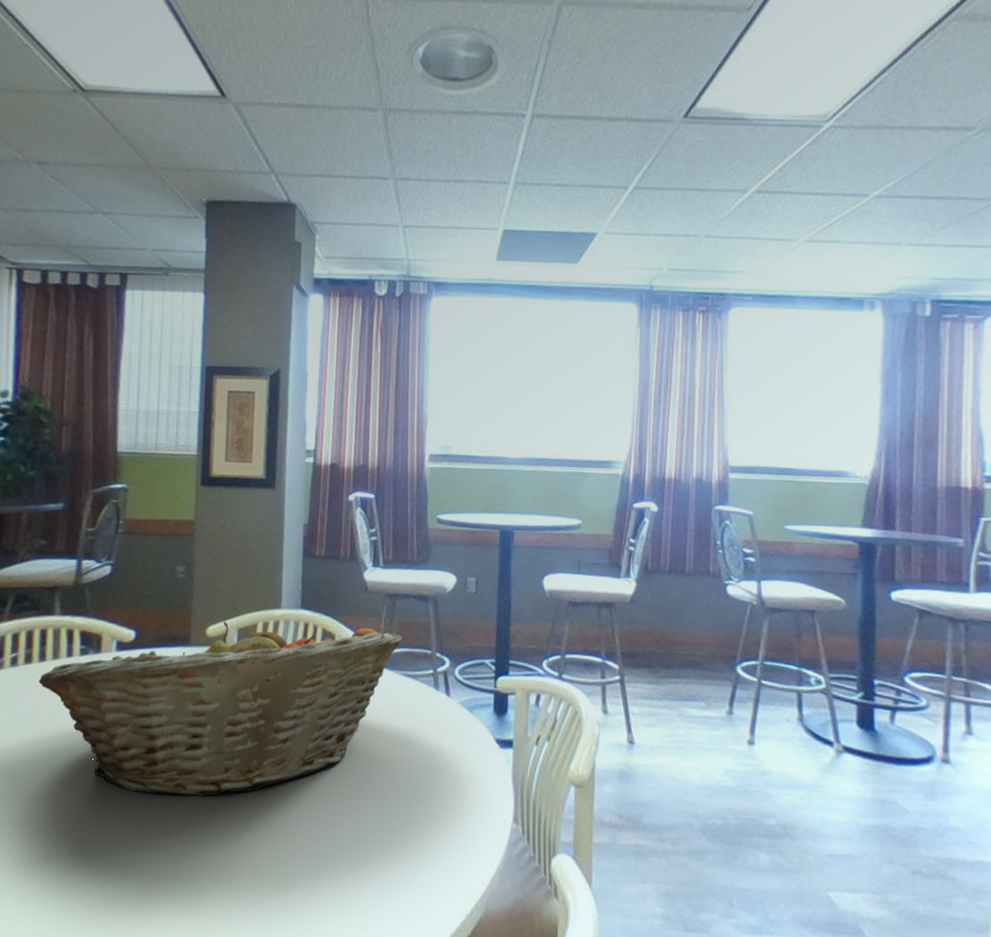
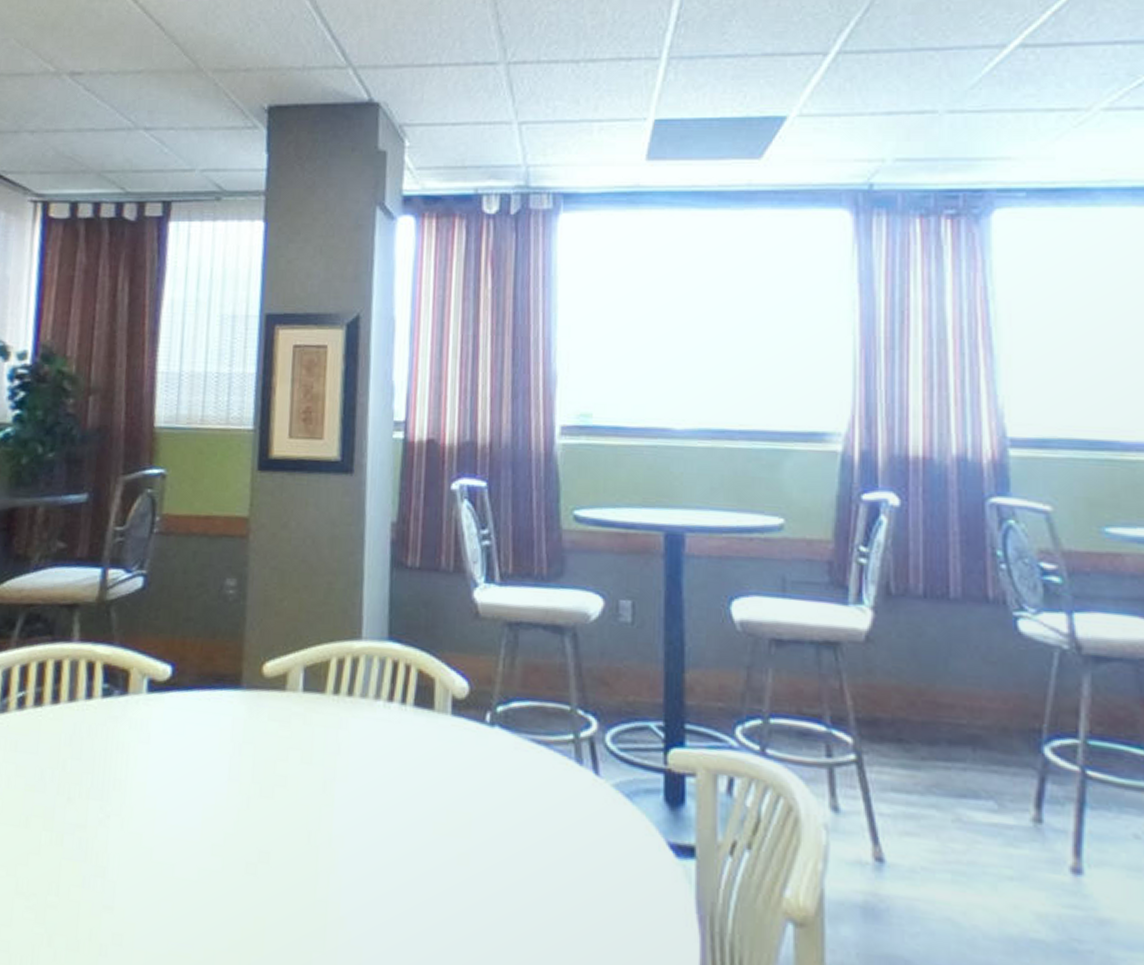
fruit basket: present [38,621,402,797] -> none [50,656,528,905]

